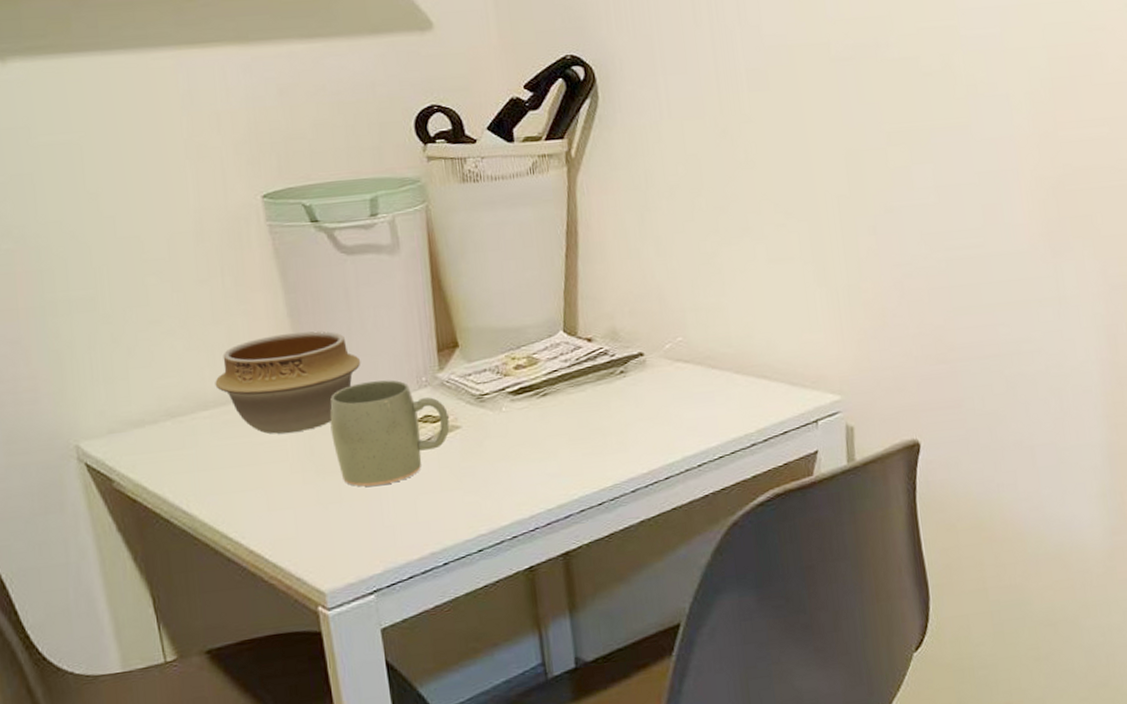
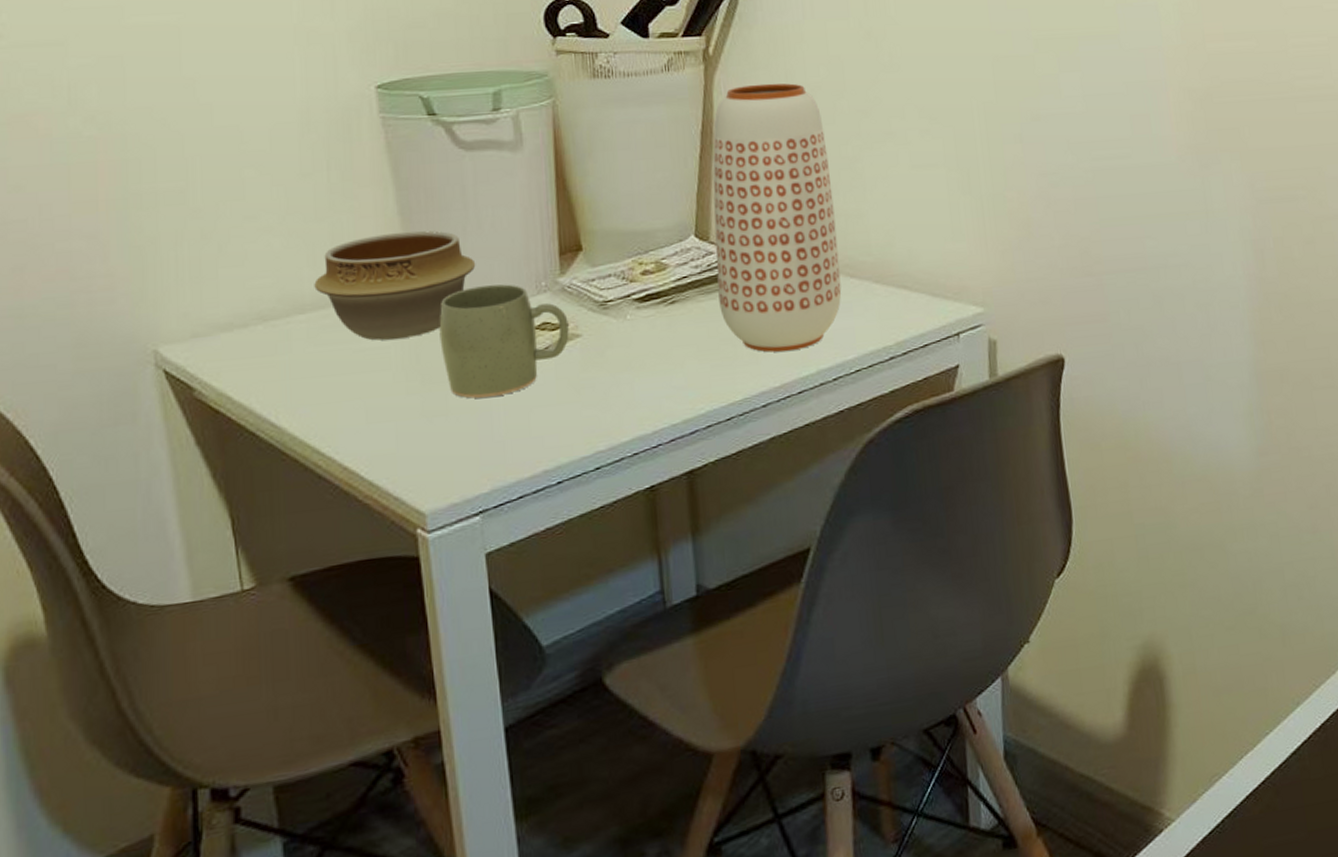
vase: none [578,182,704,441] -> present [713,83,842,353]

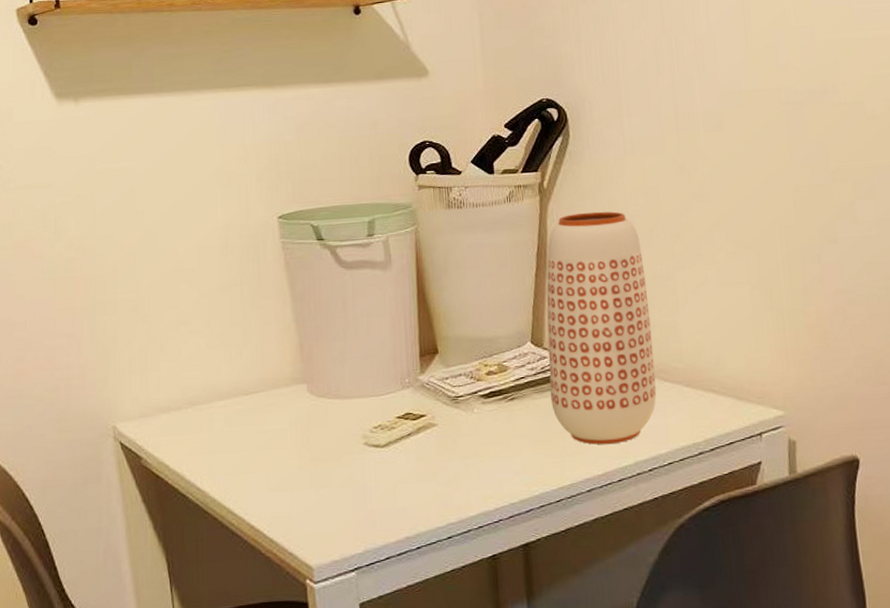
bowl: present [314,230,476,341] -> none [230,335,354,424]
mug: present [439,284,569,399] -> none [324,380,427,474]

